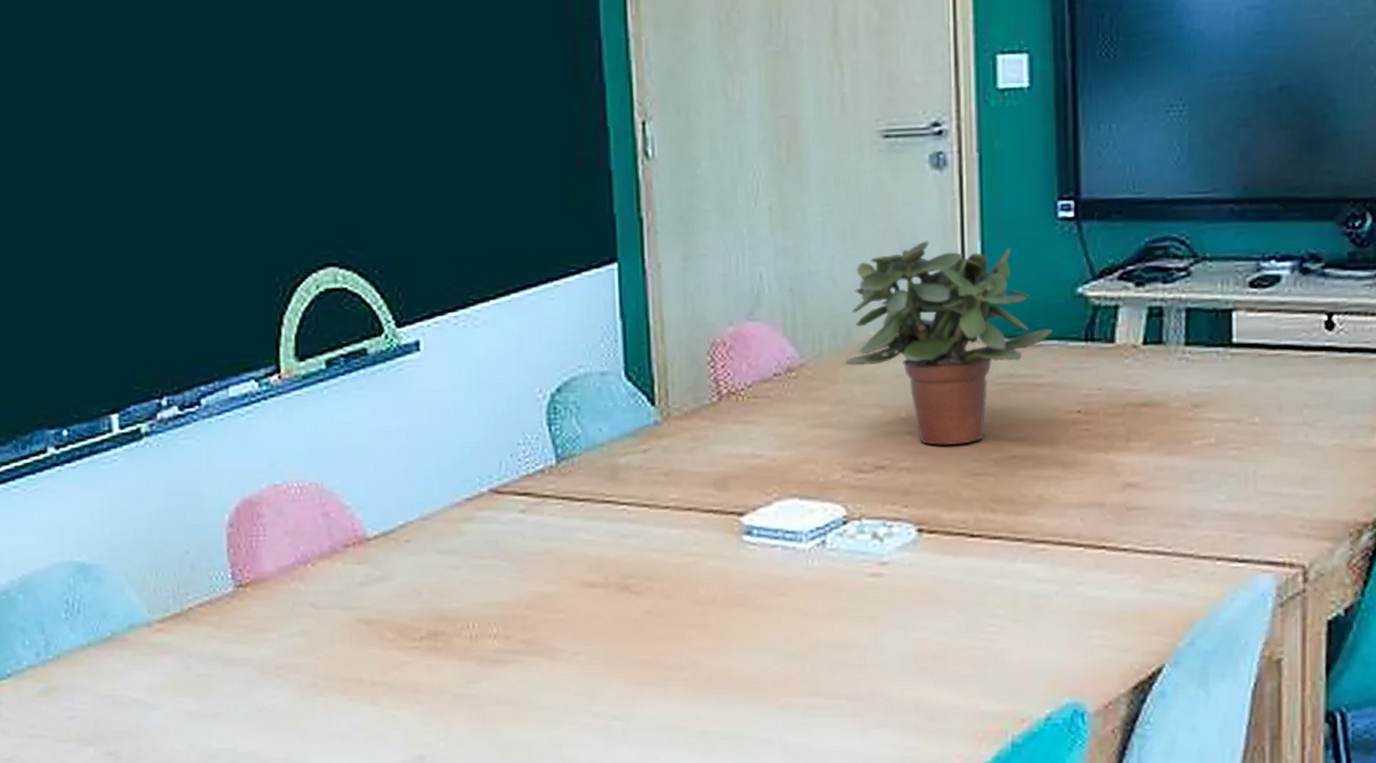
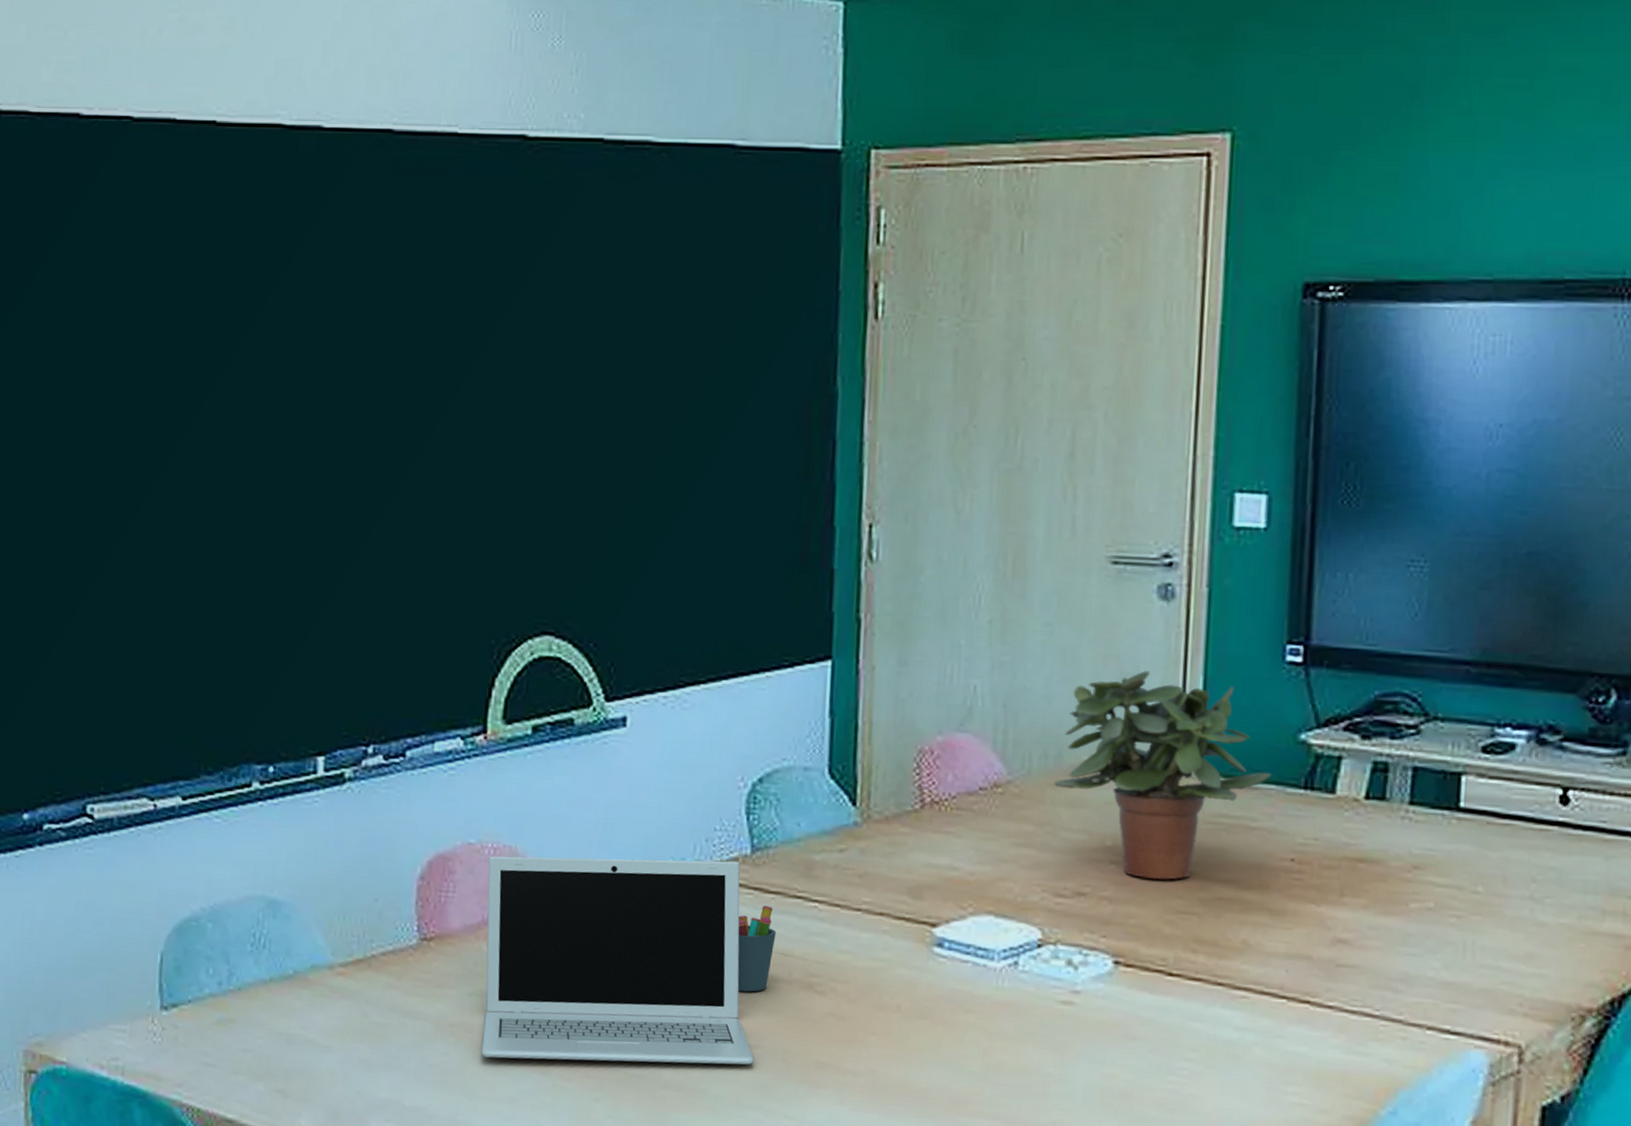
laptop: none [295,474,579,695] -> present [481,856,754,1065]
pen holder: none [550,513,588,601] -> present [737,905,776,992]

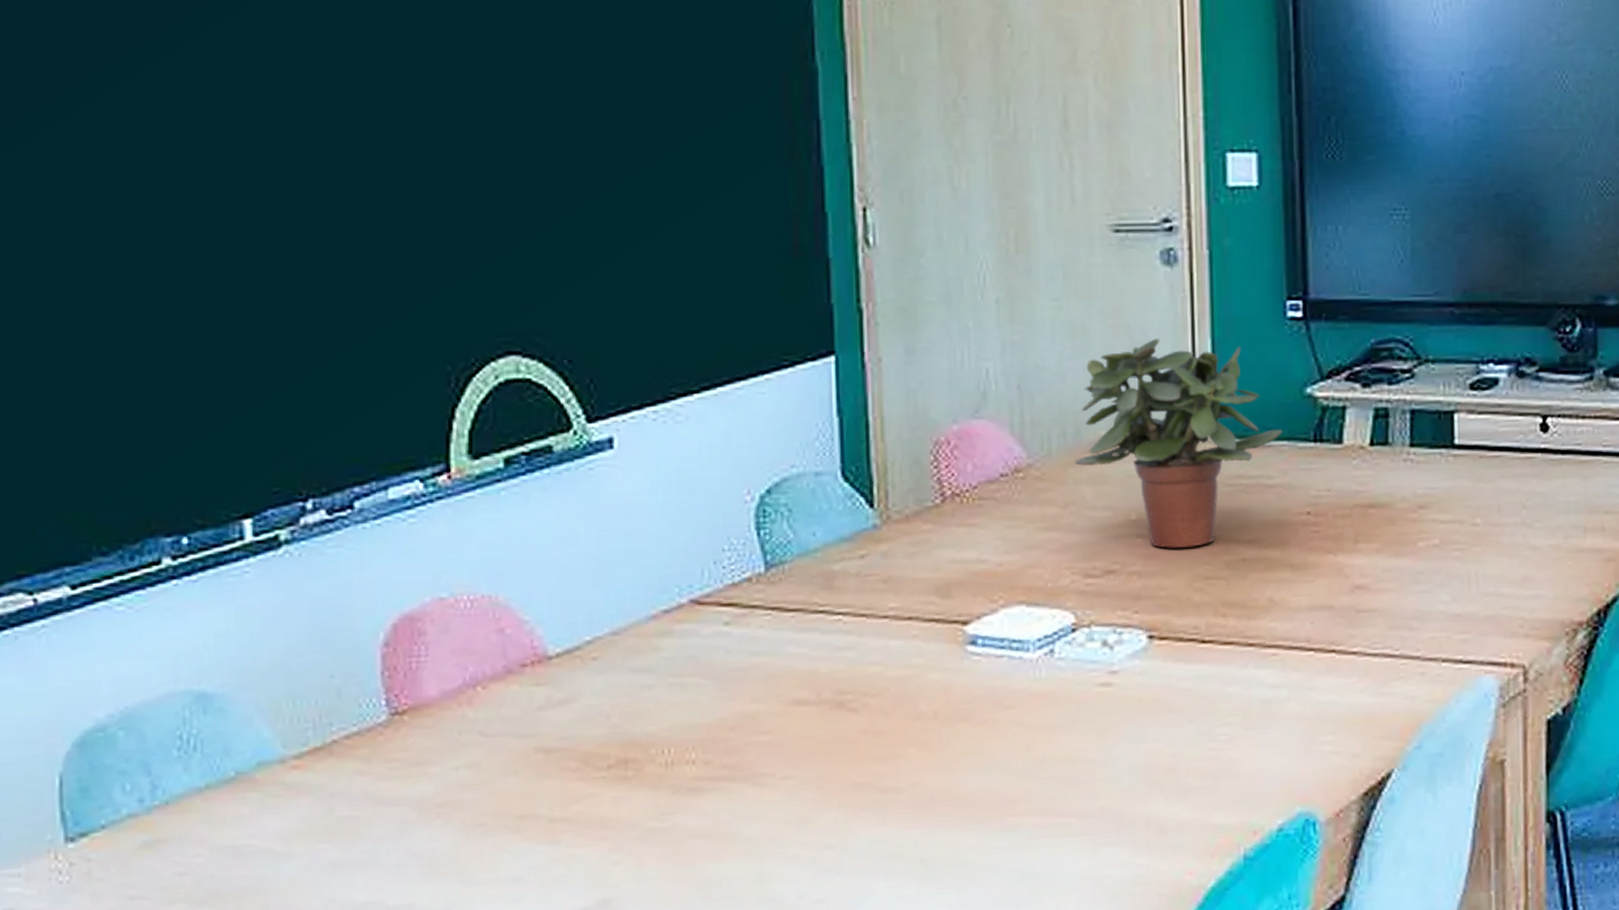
laptop: present [481,856,754,1065] -> none [465,582,787,836]
pen holder: present [737,905,776,992] -> none [757,625,800,721]

